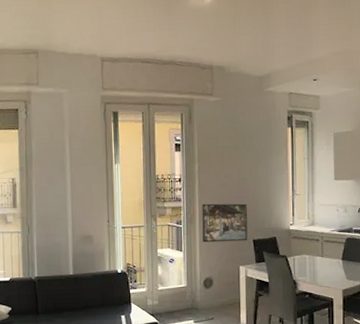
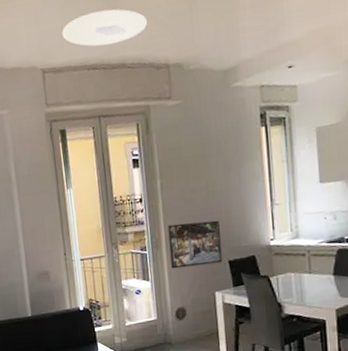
ceiling light: none [122,14,197,44] -> present [62,9,148,47]

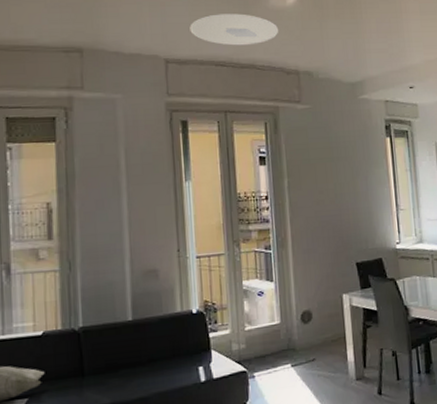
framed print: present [167,220,223,269] -> none [294,222,350,270]

